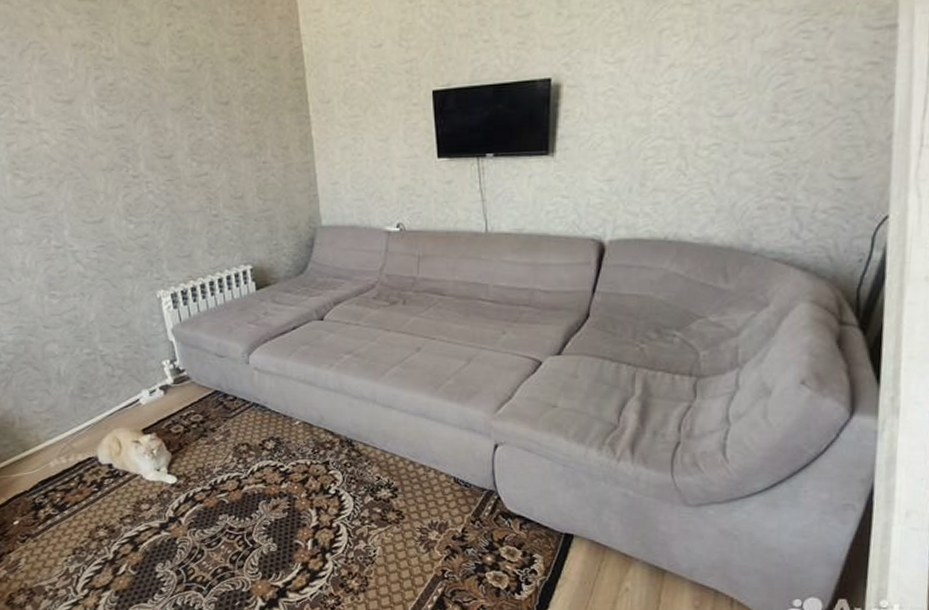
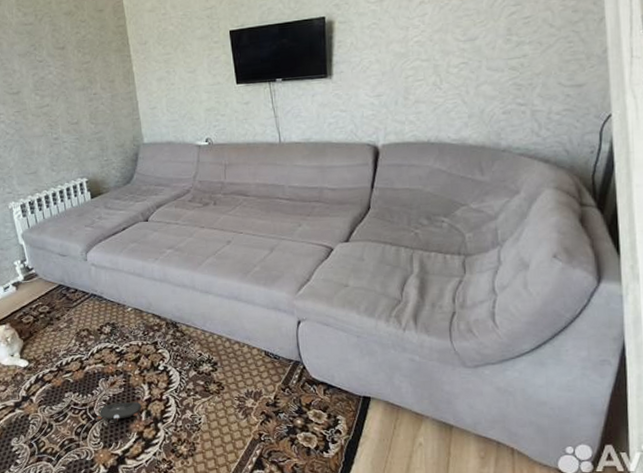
control: none [255,529,308,554] -> present [97,402,142,425]

